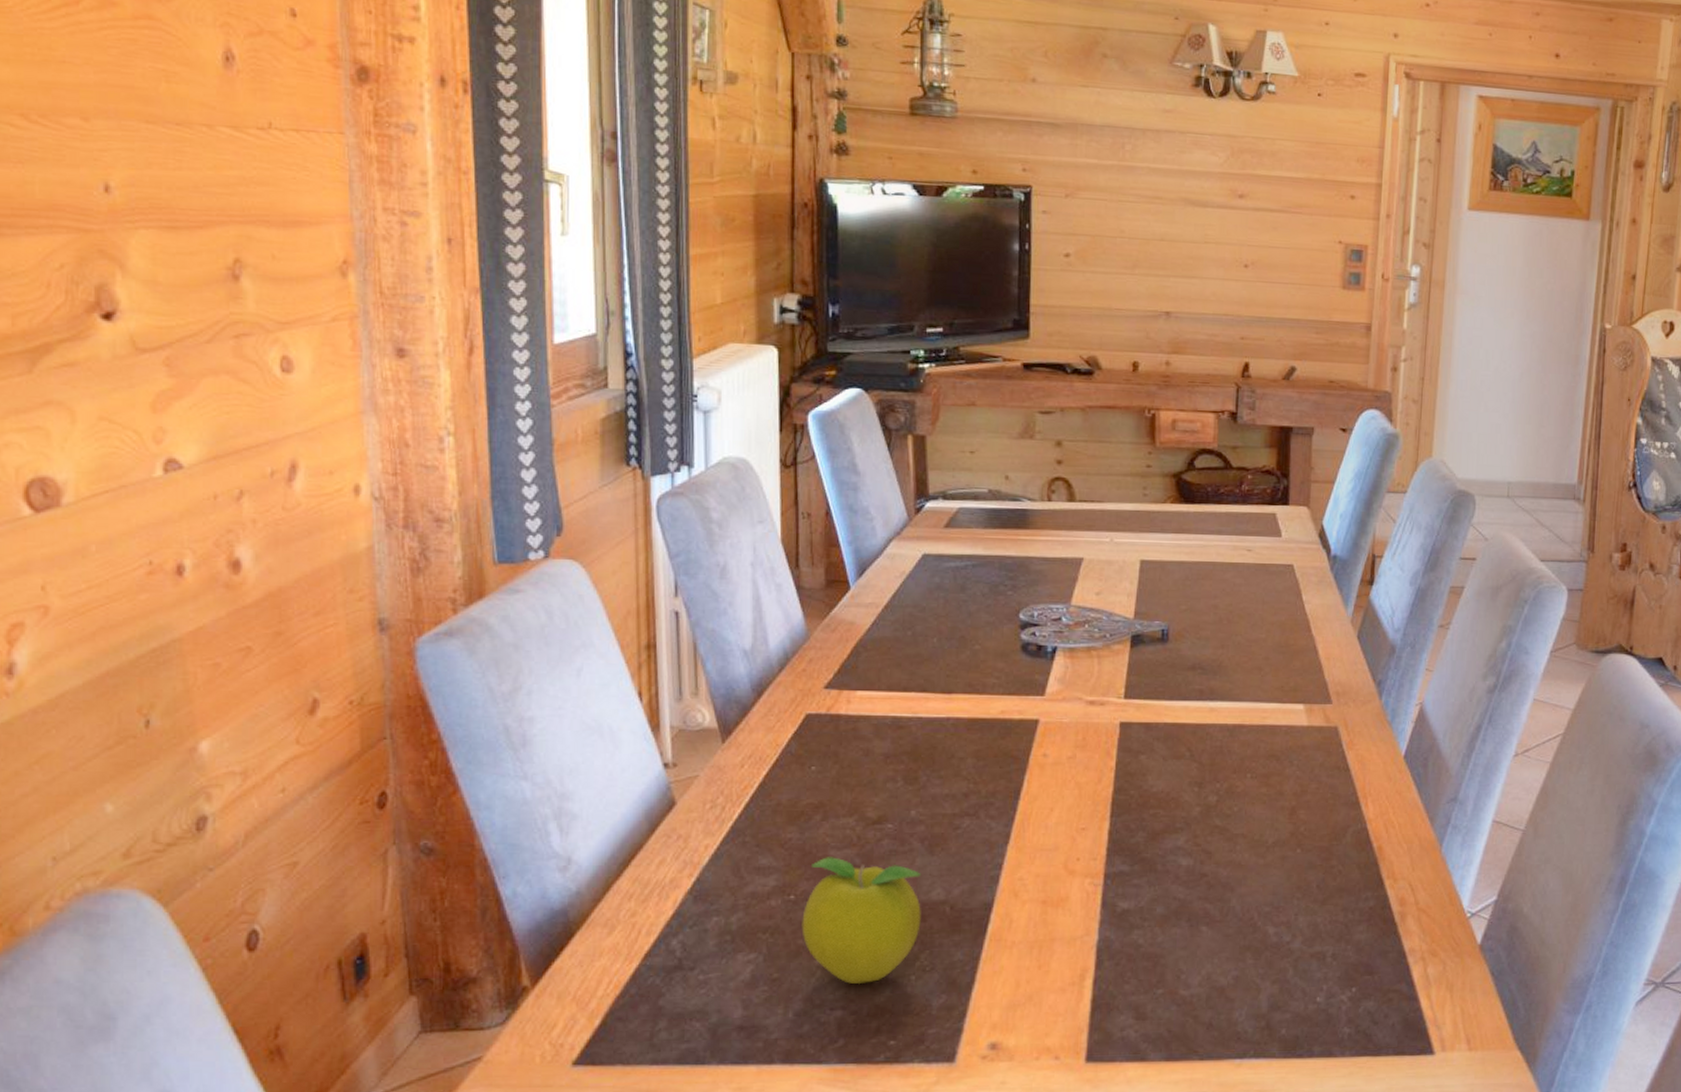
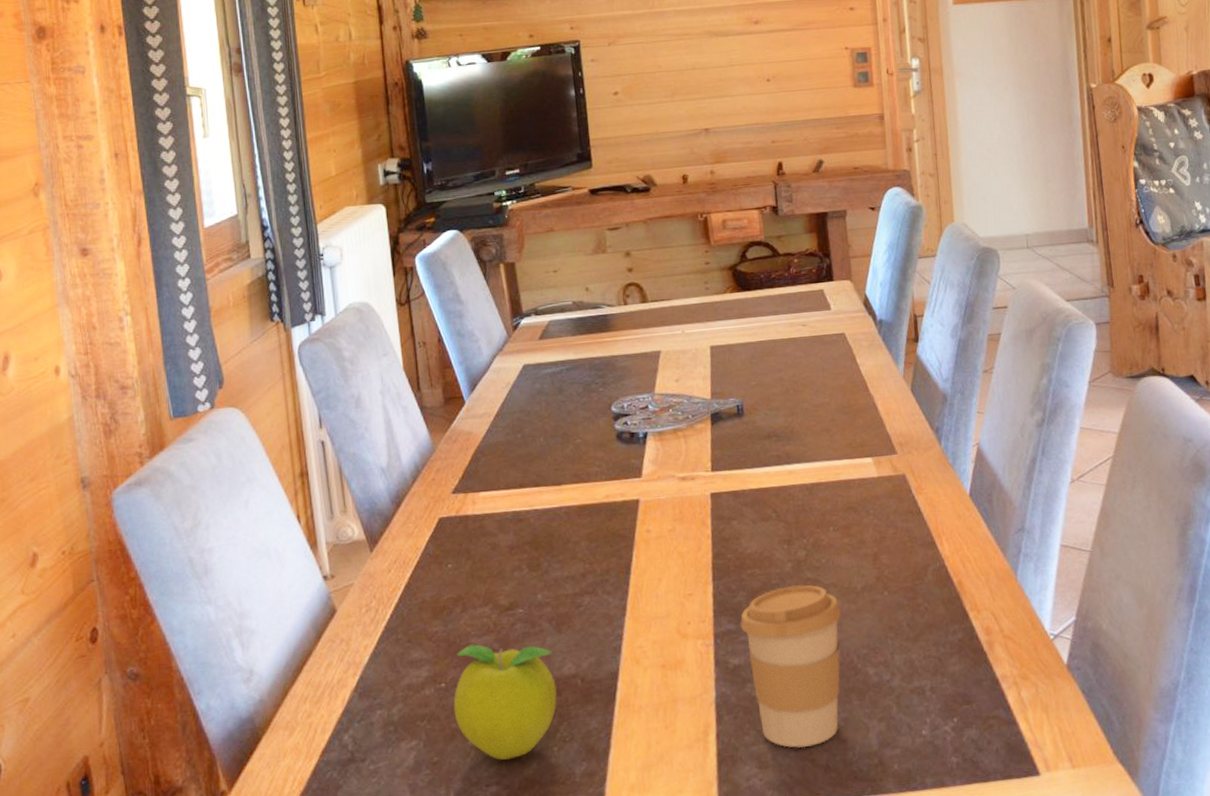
coffee cup: none [1134,832,1248,1003] -> present [740,585,842,748]

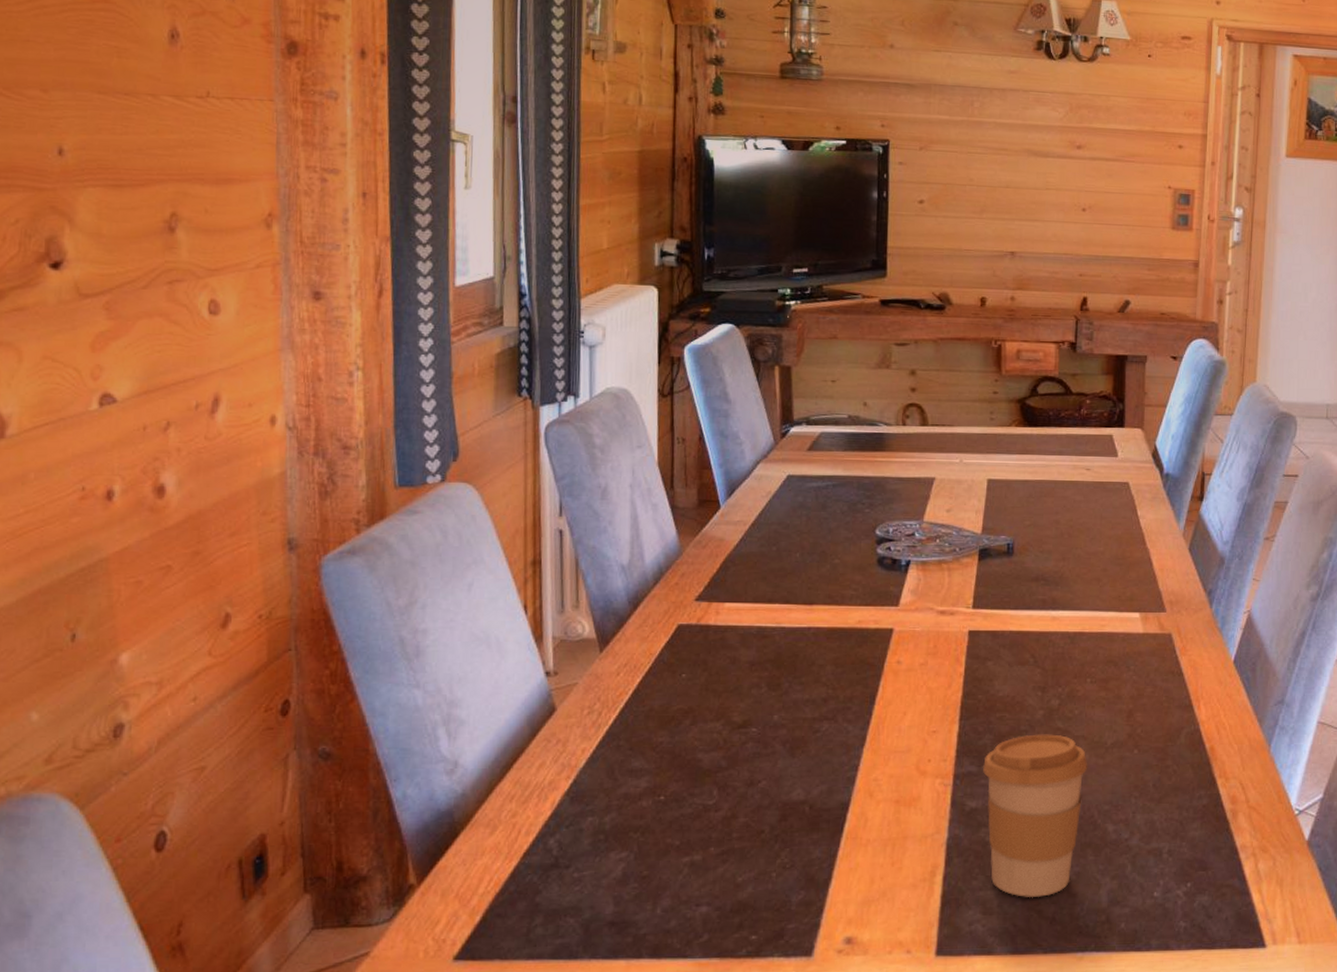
fruit: present [453,644,557,760] -> none [670,759,782,882]

